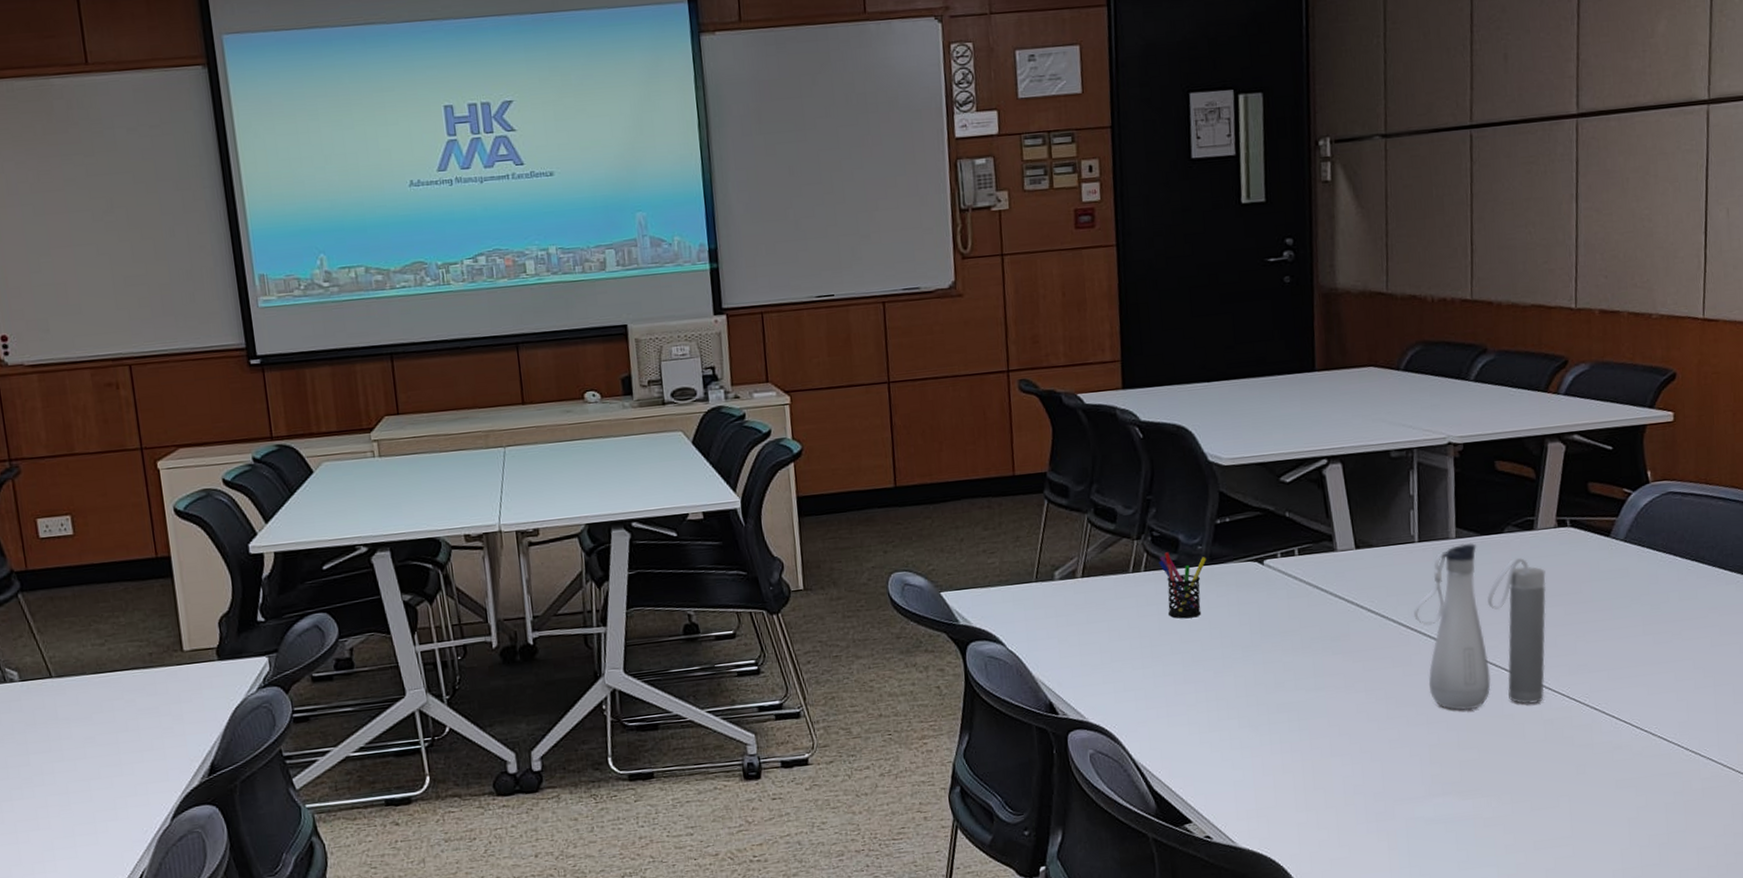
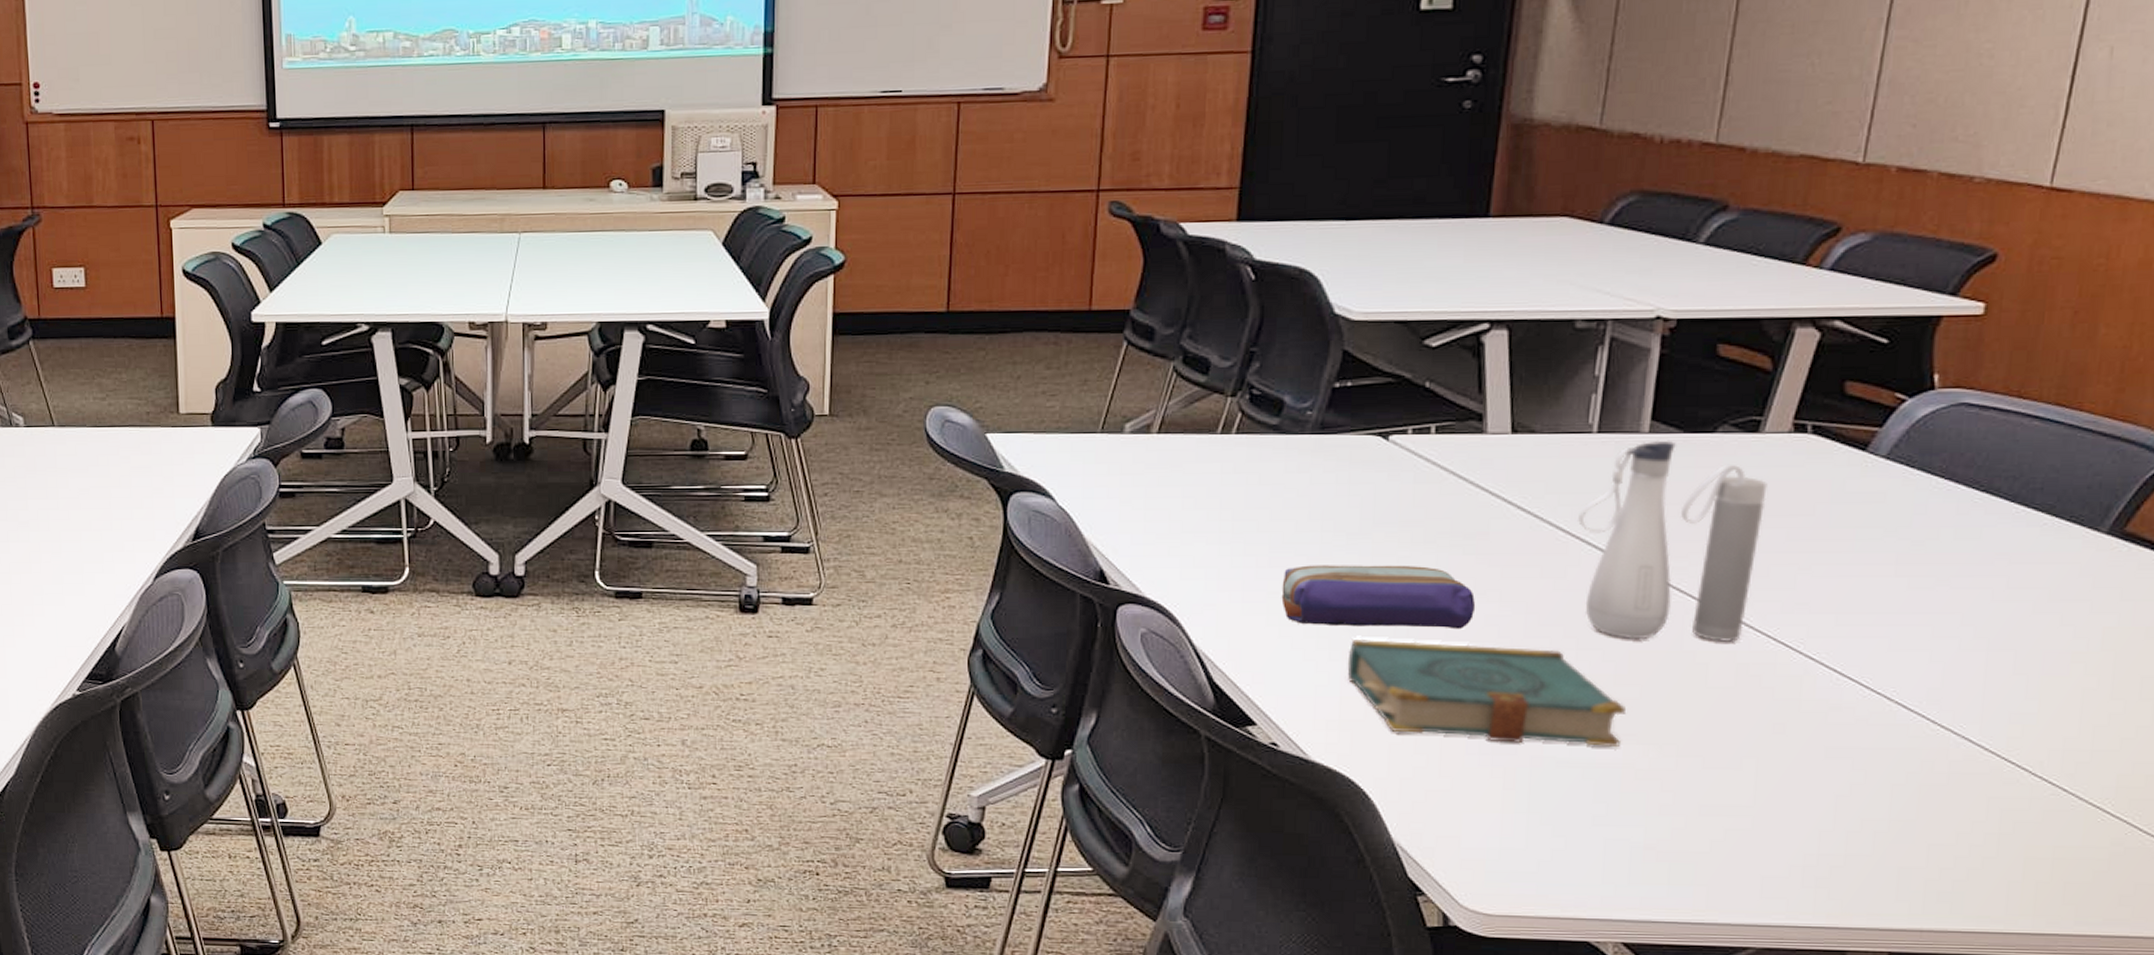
pen holder: present [1159,552,1207,619] -> none [1255,414,1316,493]
pencil case: none [1197,668,1348,730] -> present [1281,565,1476,630]
book: none [1256,726,1470,814] -> present [1347,638,1625,747]

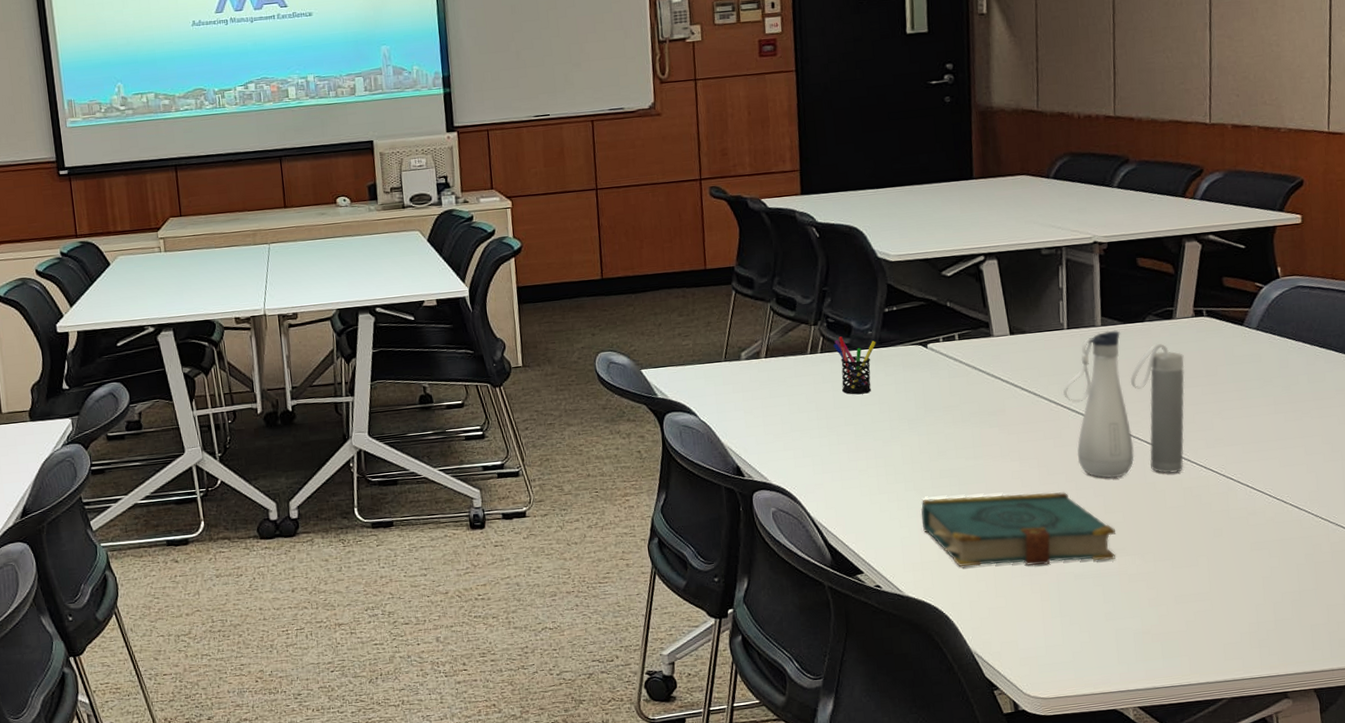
pen holder: none [1255,414,1316,493] -> present [833,336,876,395]
pencil case: present [1281,565,1476,630] -> none [867,439,1004,492]

